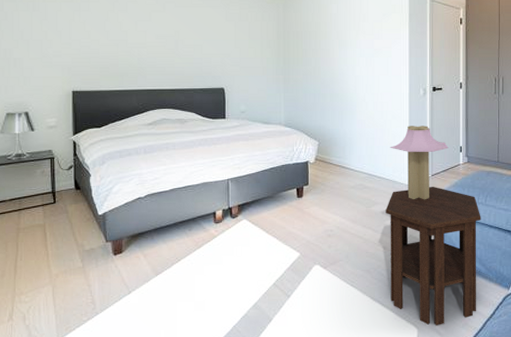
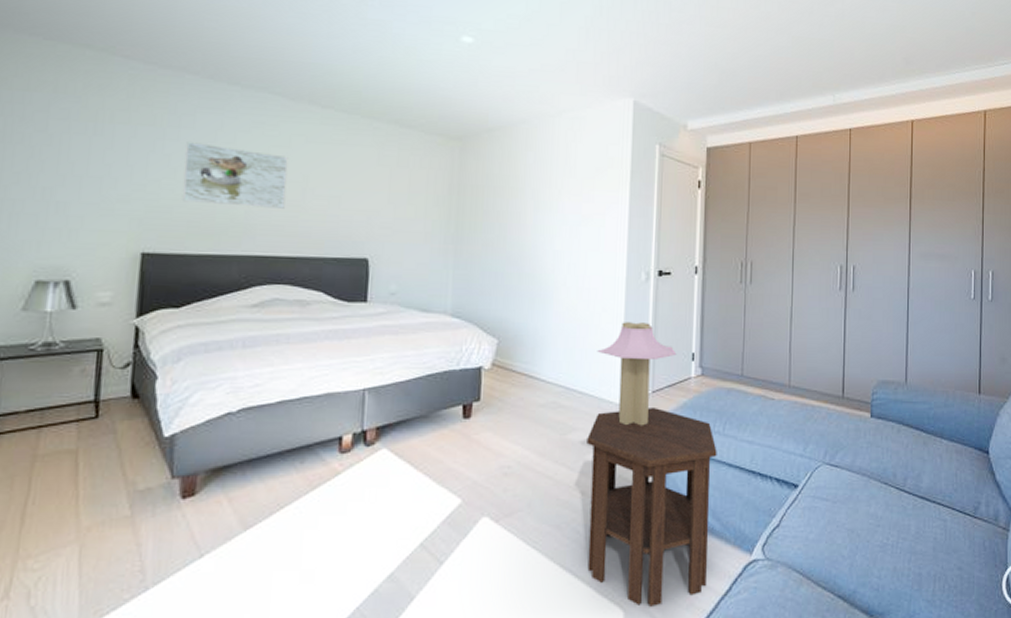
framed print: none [95,12,164,55] -> present [182,142,288,209]

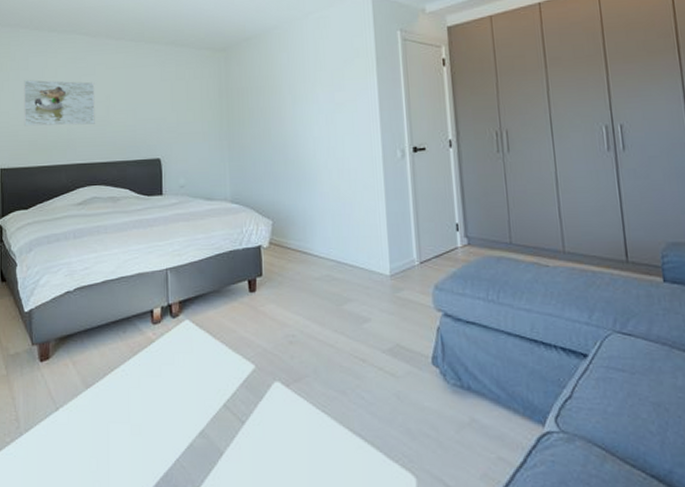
side table: present [587,406,717,608] -> none [362,277,500,476]
table lamp: present [597,322,677,426] -> none [362,197,441,296]

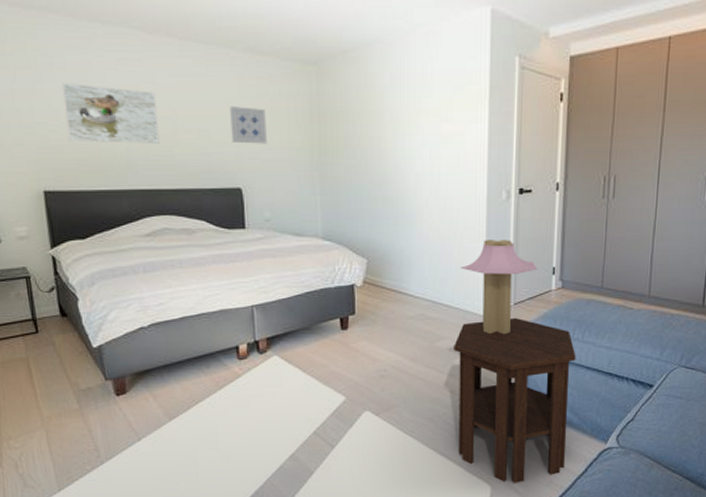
wall art: none [153,89,183,120] -> present [230,106,267,144]
table lamp: none [362,197,441,296] -> present [460,240,538,335]
side table: none [362,277,500,476] -> present [454,317,576,484]

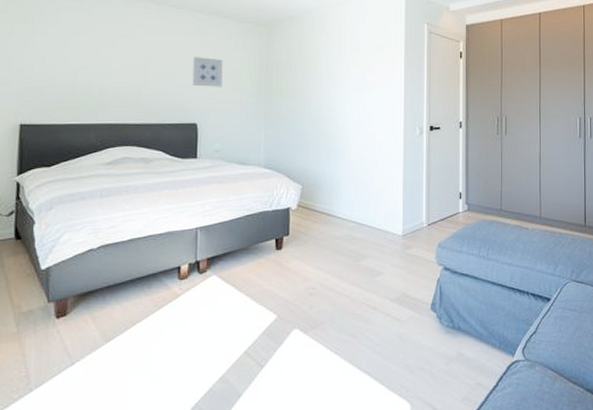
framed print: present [62,83,160,144] -> none [50,35,132,86]
side table: present [454,317,576,484] -> none [376,237,483,401]
table lamp: present [460,240,538,335] -> none [382,169,447,253]

